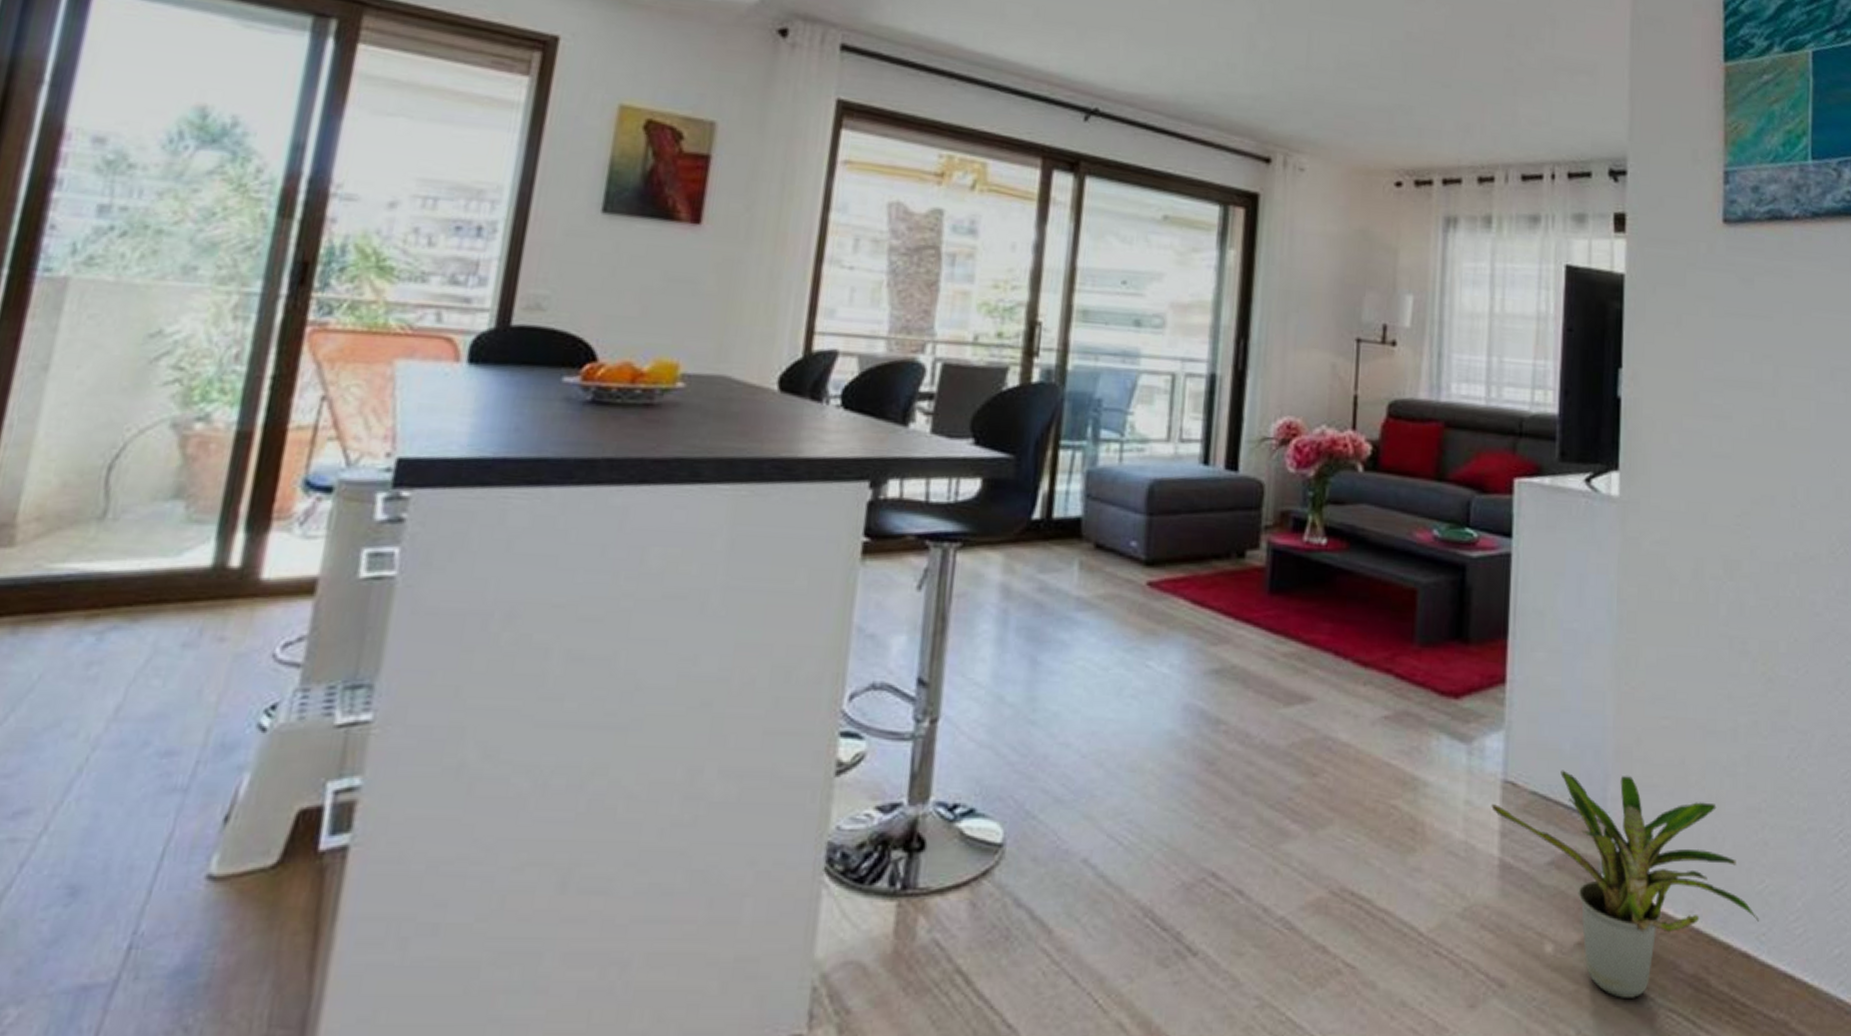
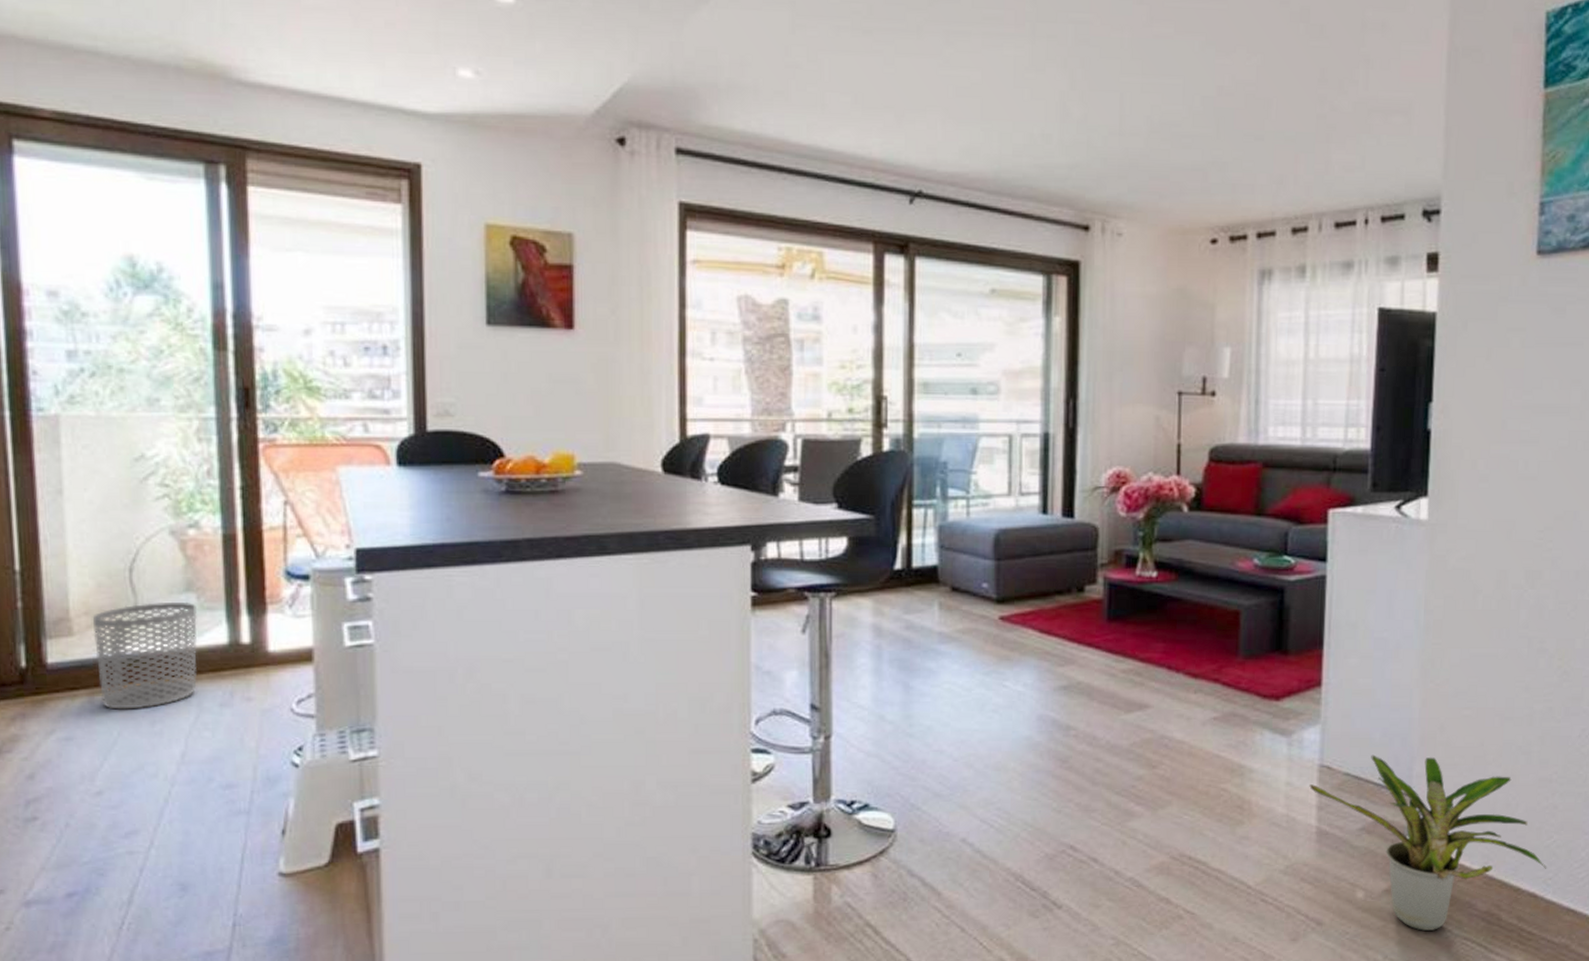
waste bin: none [29,510,183,646] -> present [92,603,198,710]

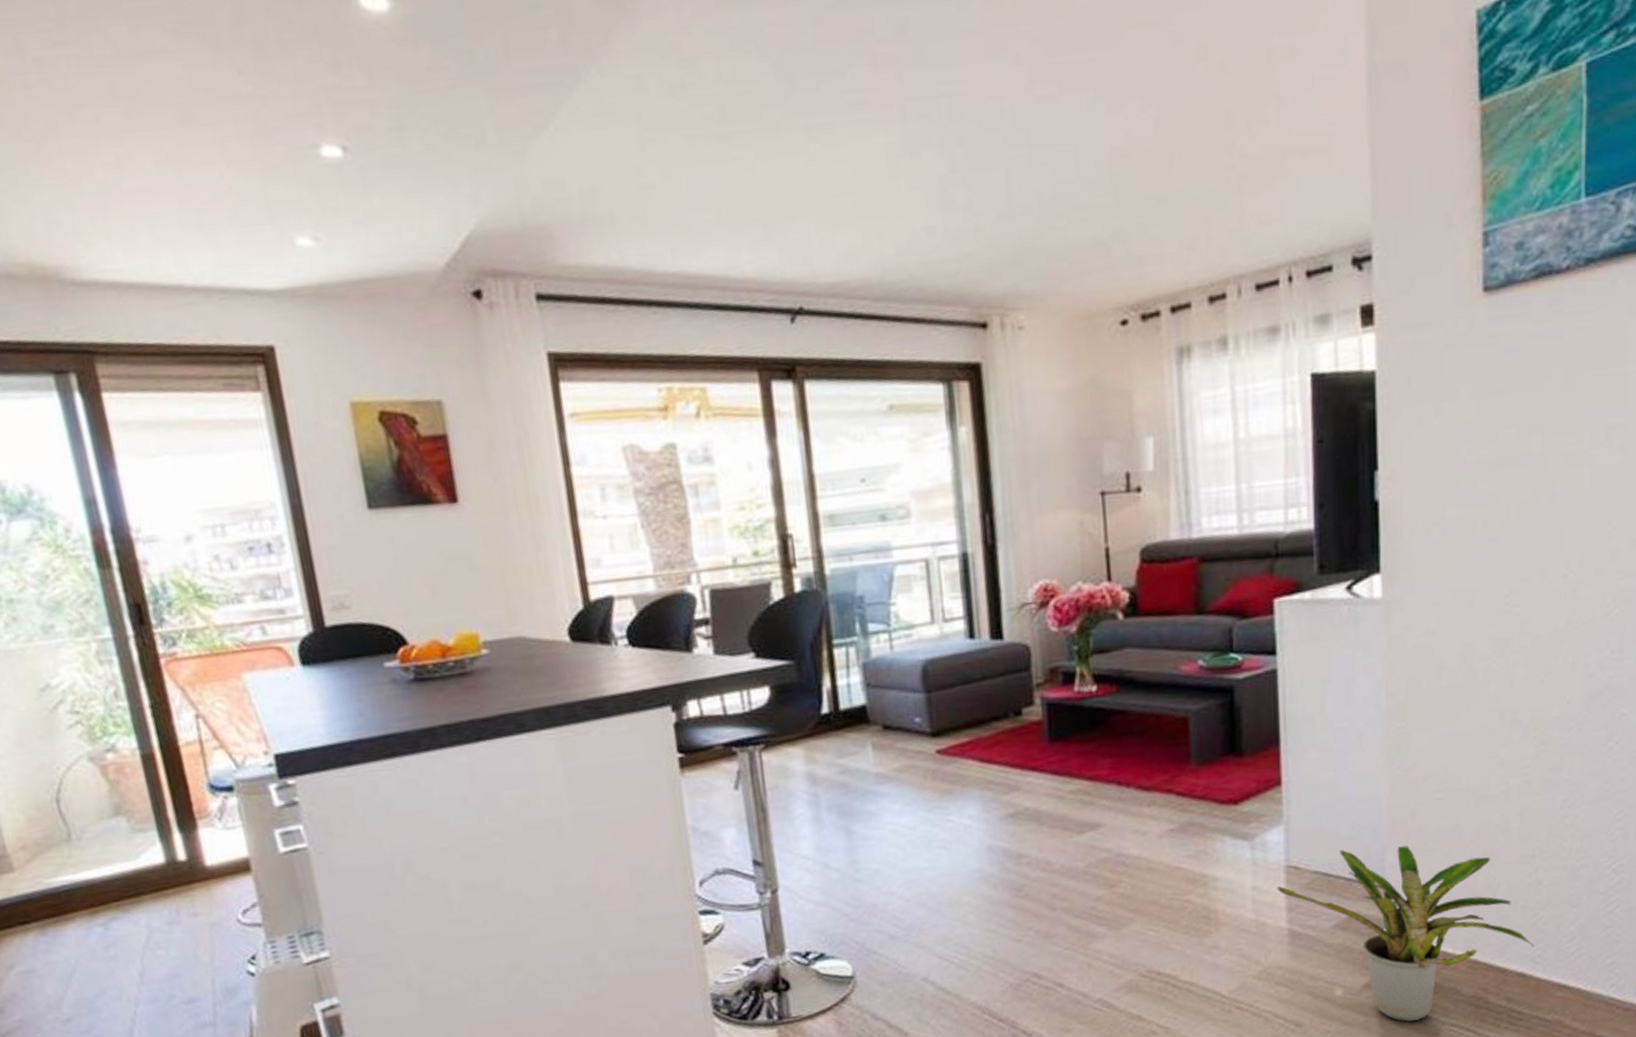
waste bin: present [92,603,198,710] -> none [29,826,142,939]

